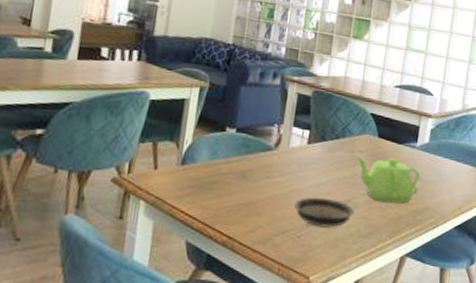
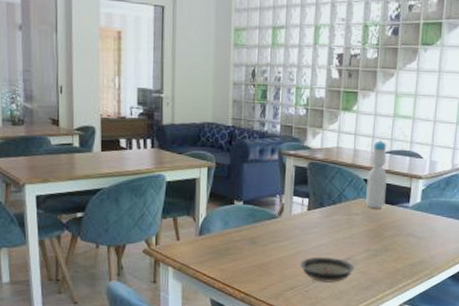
teapot: present [356,157,420,204] -> none [353,218,414,258]
bottle: none [371,72,397,147] -> present [366,139,387,209]

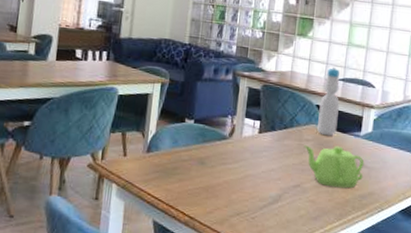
saucer: present [300,257,354,283] -> none [248,182,303,210]
teapot: none [353,218,414,258] -> present [304,145,365,189]

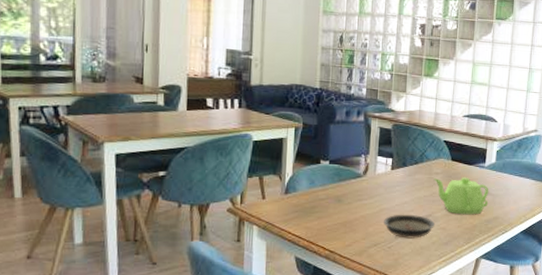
saucer: none [248,182,303,210] -> present [384,214,435,239]
bottle: present [317,66,340,136] -> none [446,104,465,169]

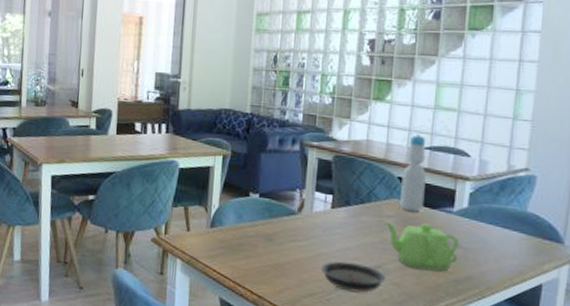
bottle: none [446,104,465,169] -> present [400,133,426,212]

